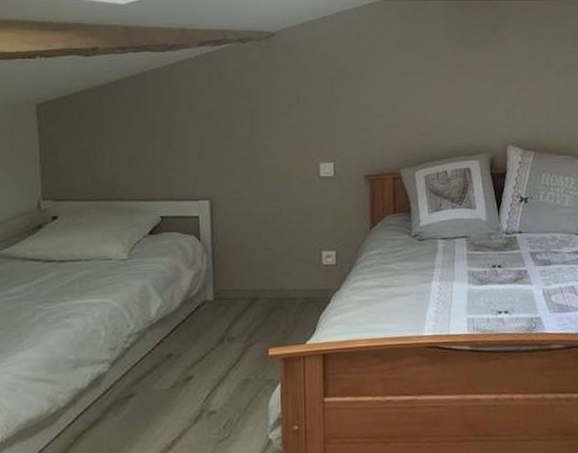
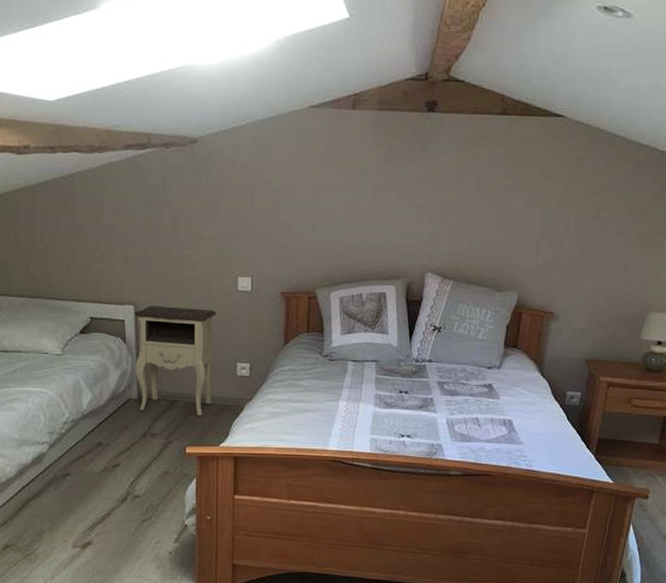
nightstand: none [209,198,298,313] -> present [134,306,216,416]

